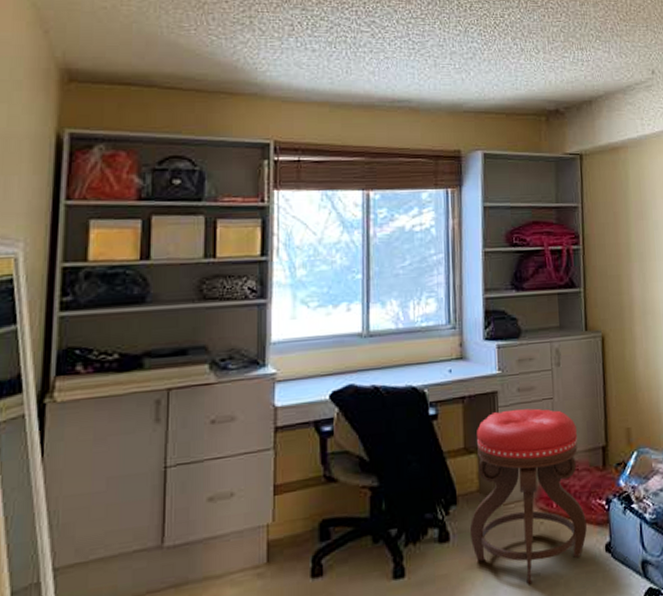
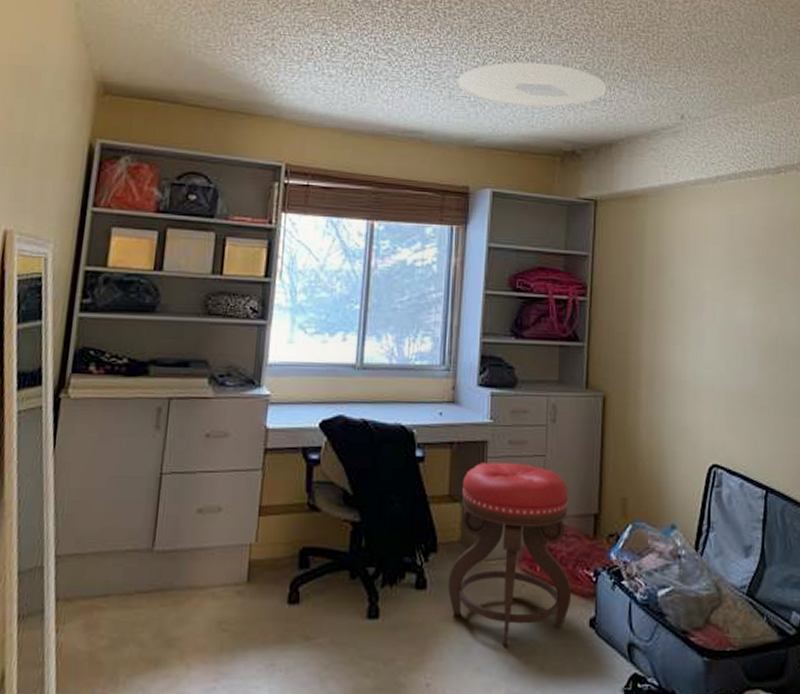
ceiling light: none [441,28,584,71] -> present [457,62,607,108]

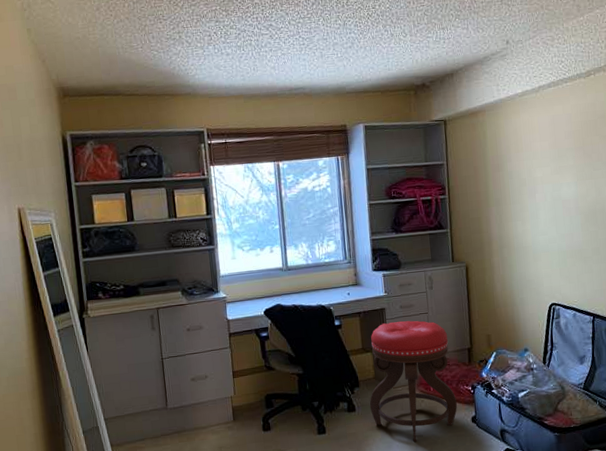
ceiling light: present [457,62,607,108] -> none [325,15,445,56]

